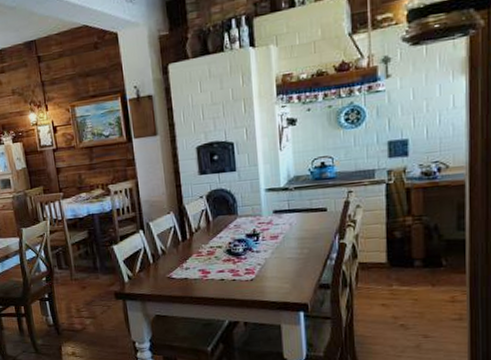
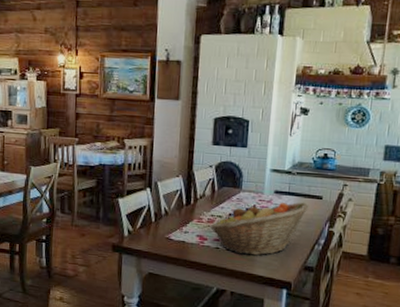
fruit basket: none [211,217,314,283] -> present [211,202,309,256]

